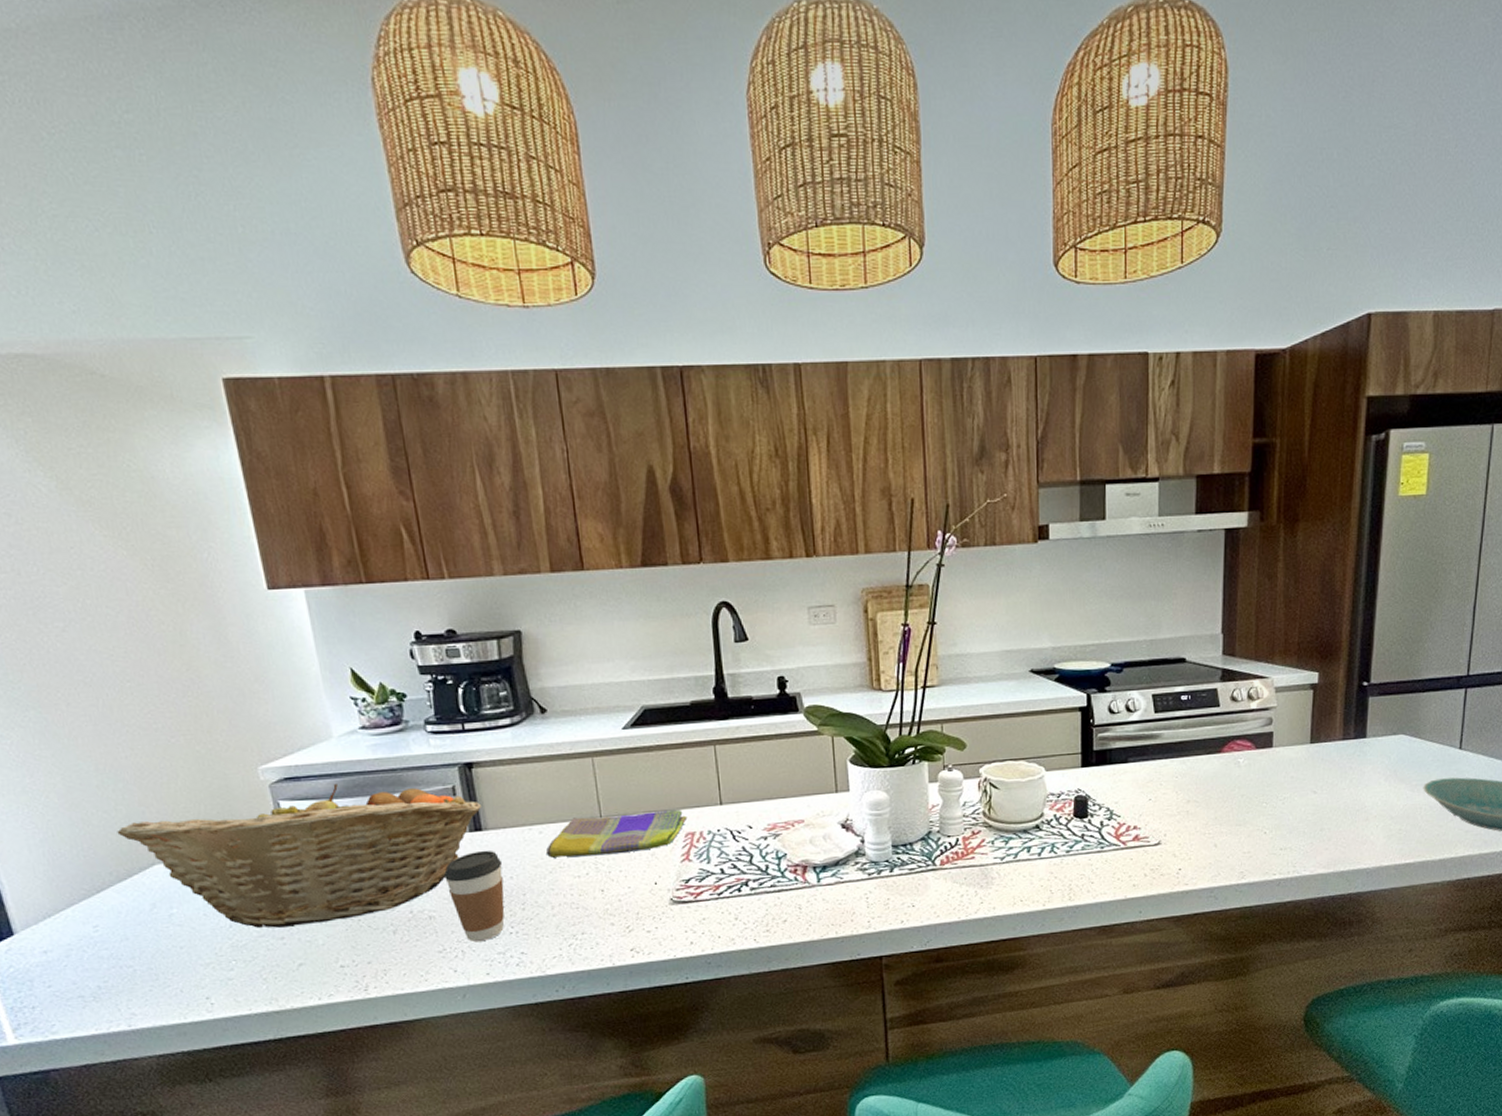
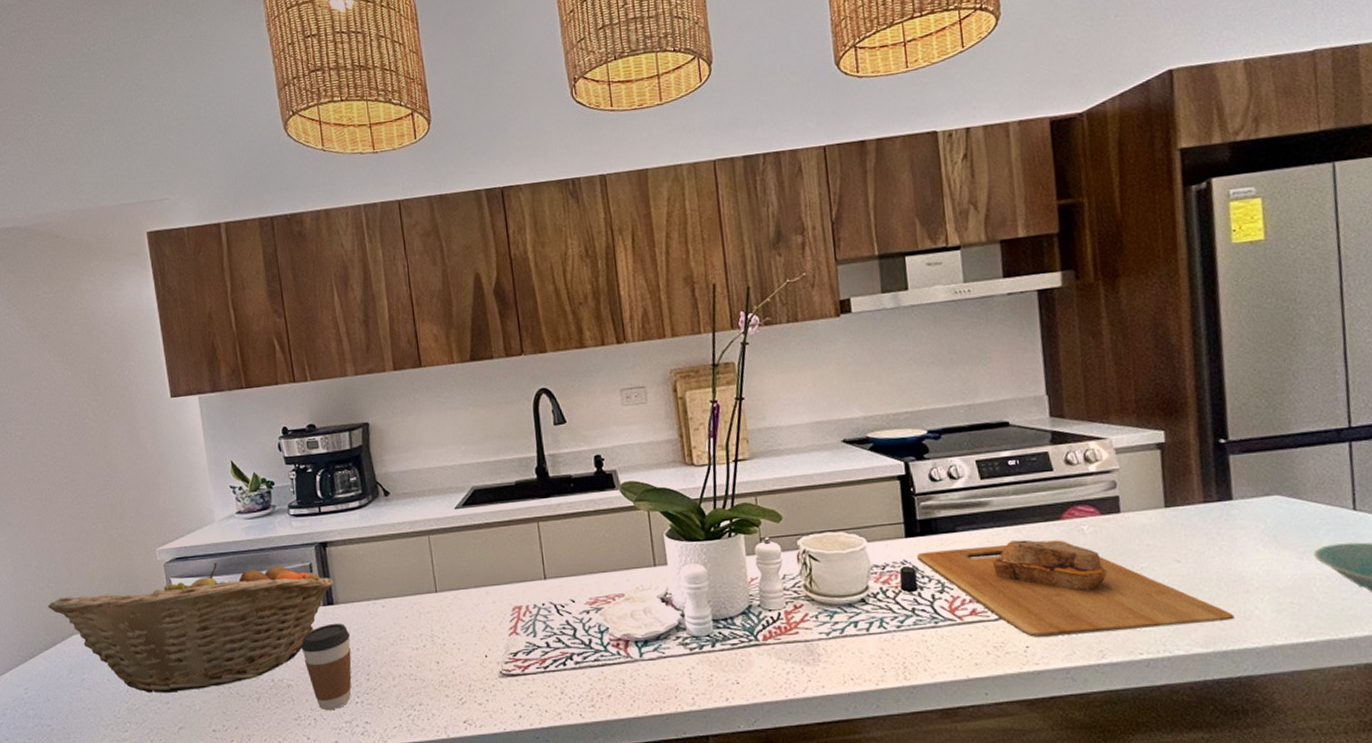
dish towel: present [546,809,688,858] -> none [388,583,514,631]
cutting board: none [1091,771,1354,861] -> present [917,539,1235,637]

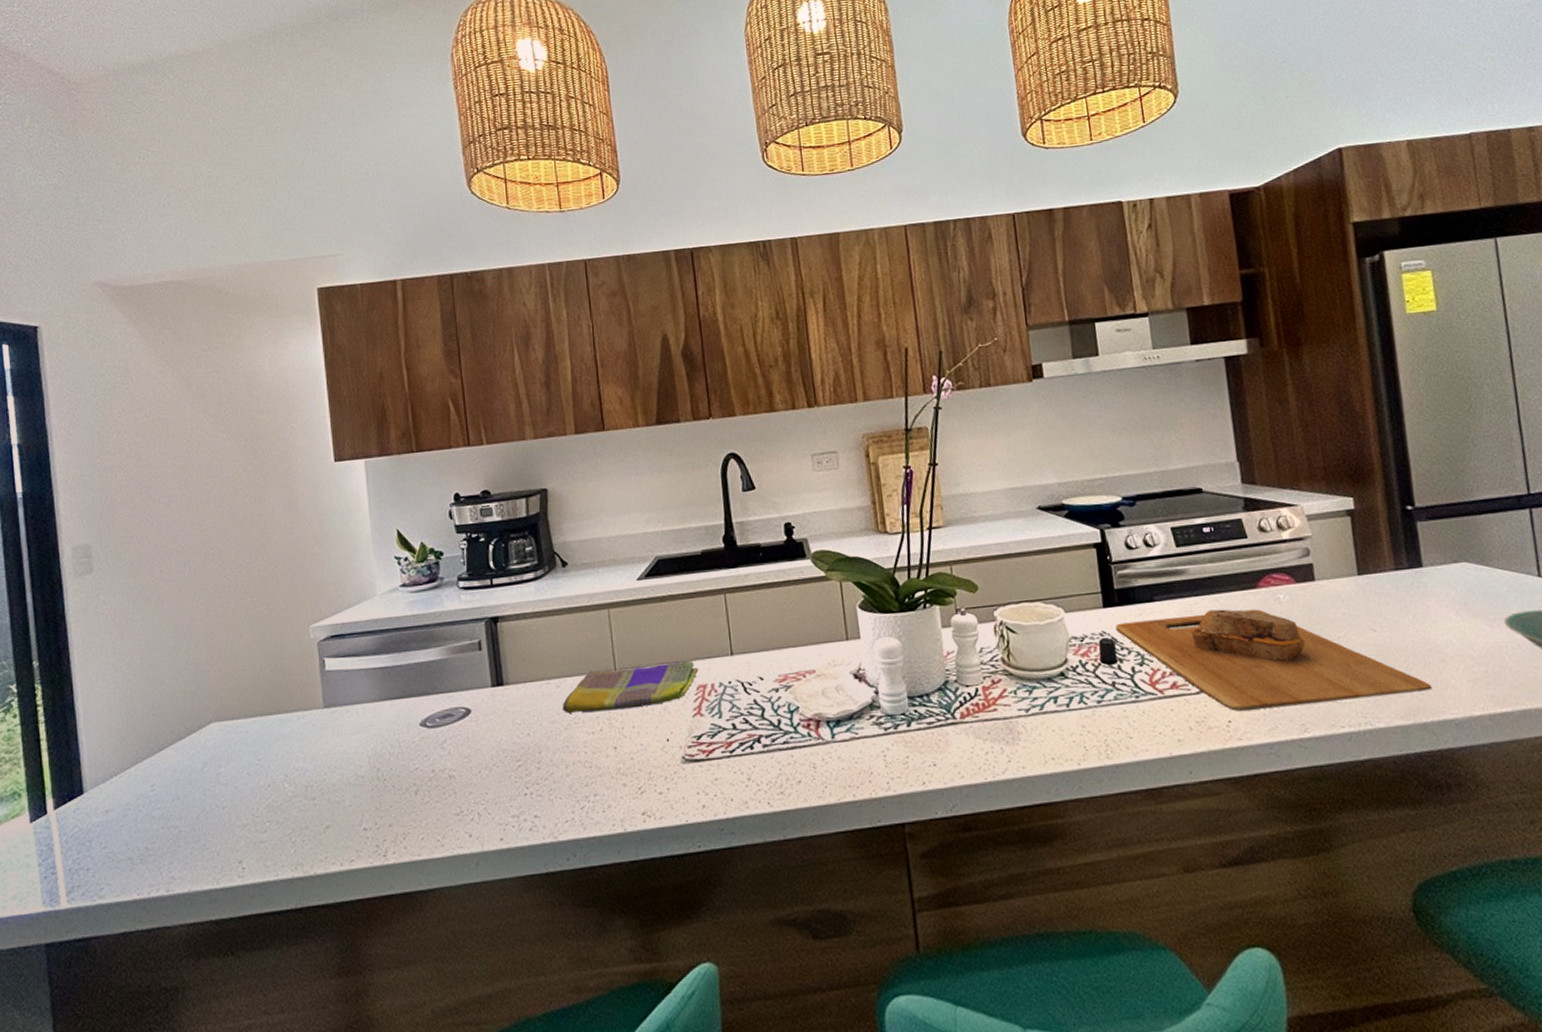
fruit basket: present [48,562,333,693] -> none [184,640,504,788]
coffee cup: present [300,623,352,711] -> none [465,705,521,804]
dish towel: none [388,583,514,631] -> present [563,660,699,713]

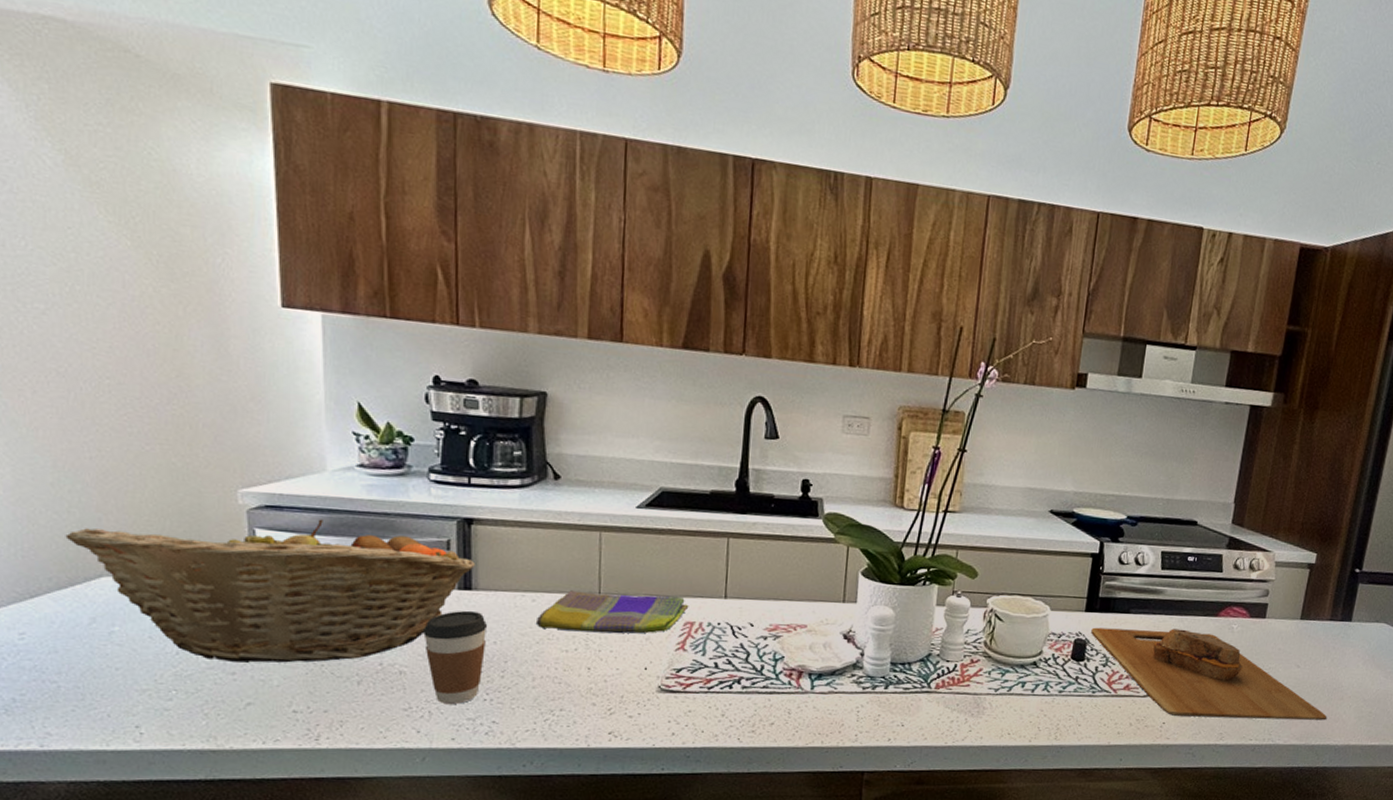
fruit basket: none [184,640,504,788] -> present [65,519,475,663]
coffee cup: none [465,705,521,804] -> present [422,610,488,705]

